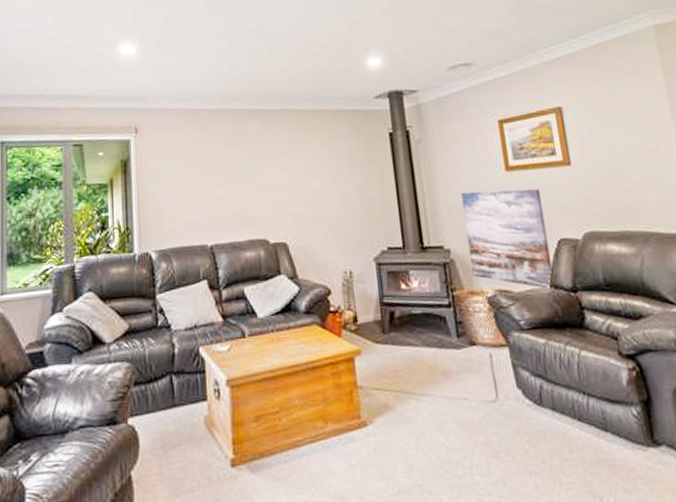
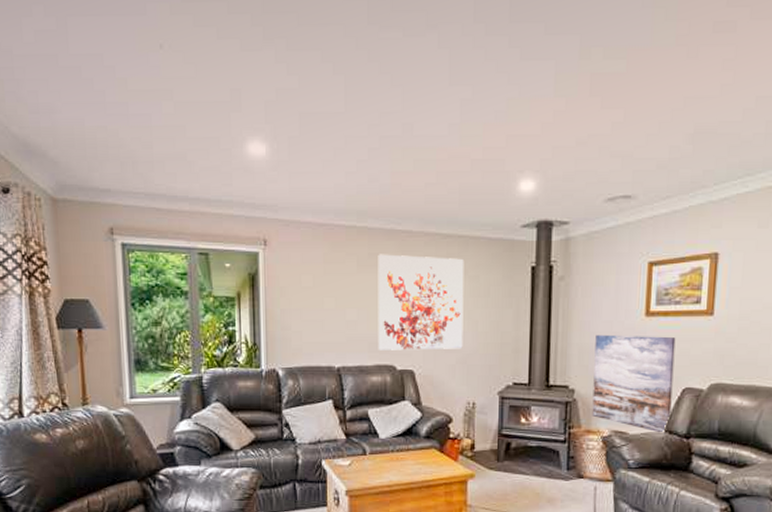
wall art: none [243,130,333,225] -> present [378,254,464,350]

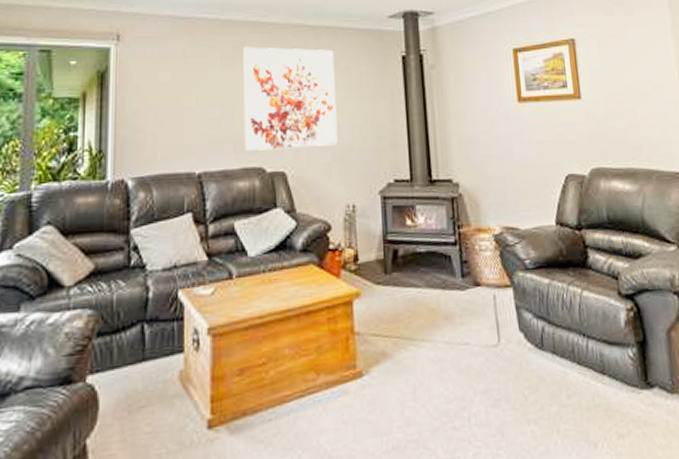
wall art: present [592,334,676,435] -> none [473,121,559,228]

